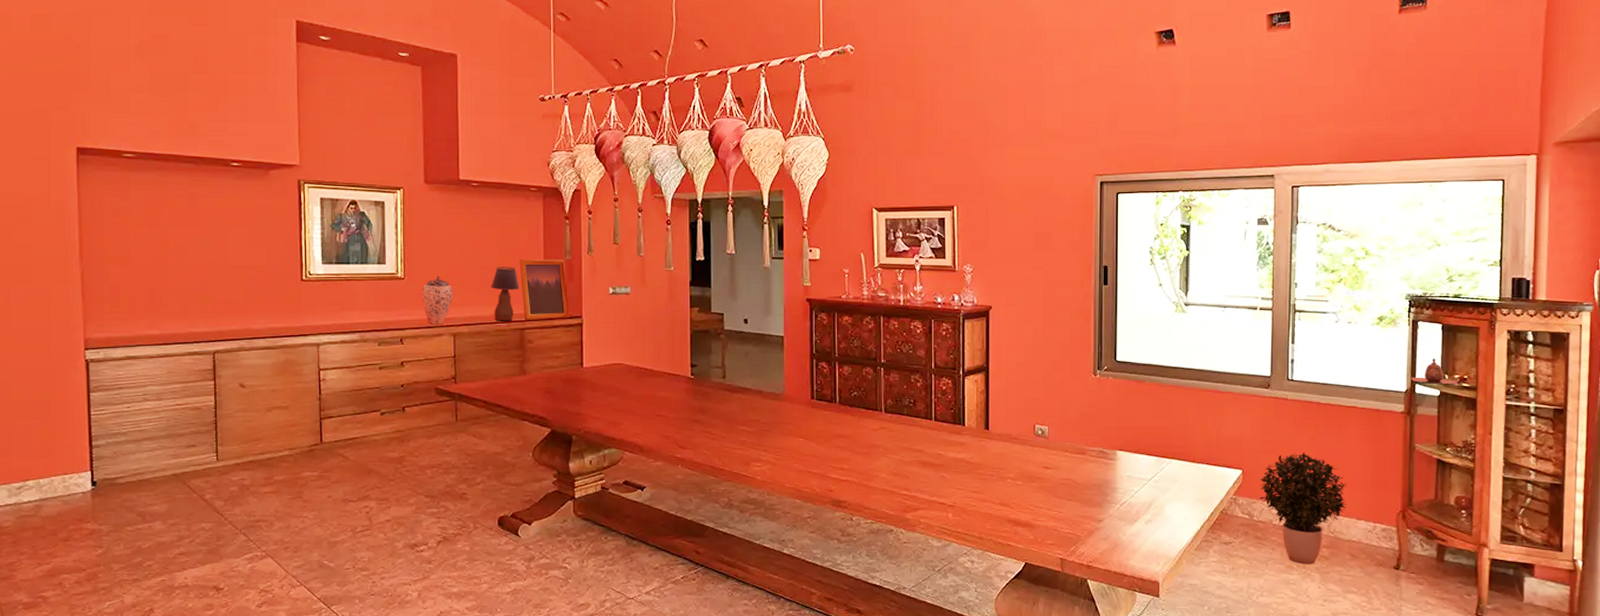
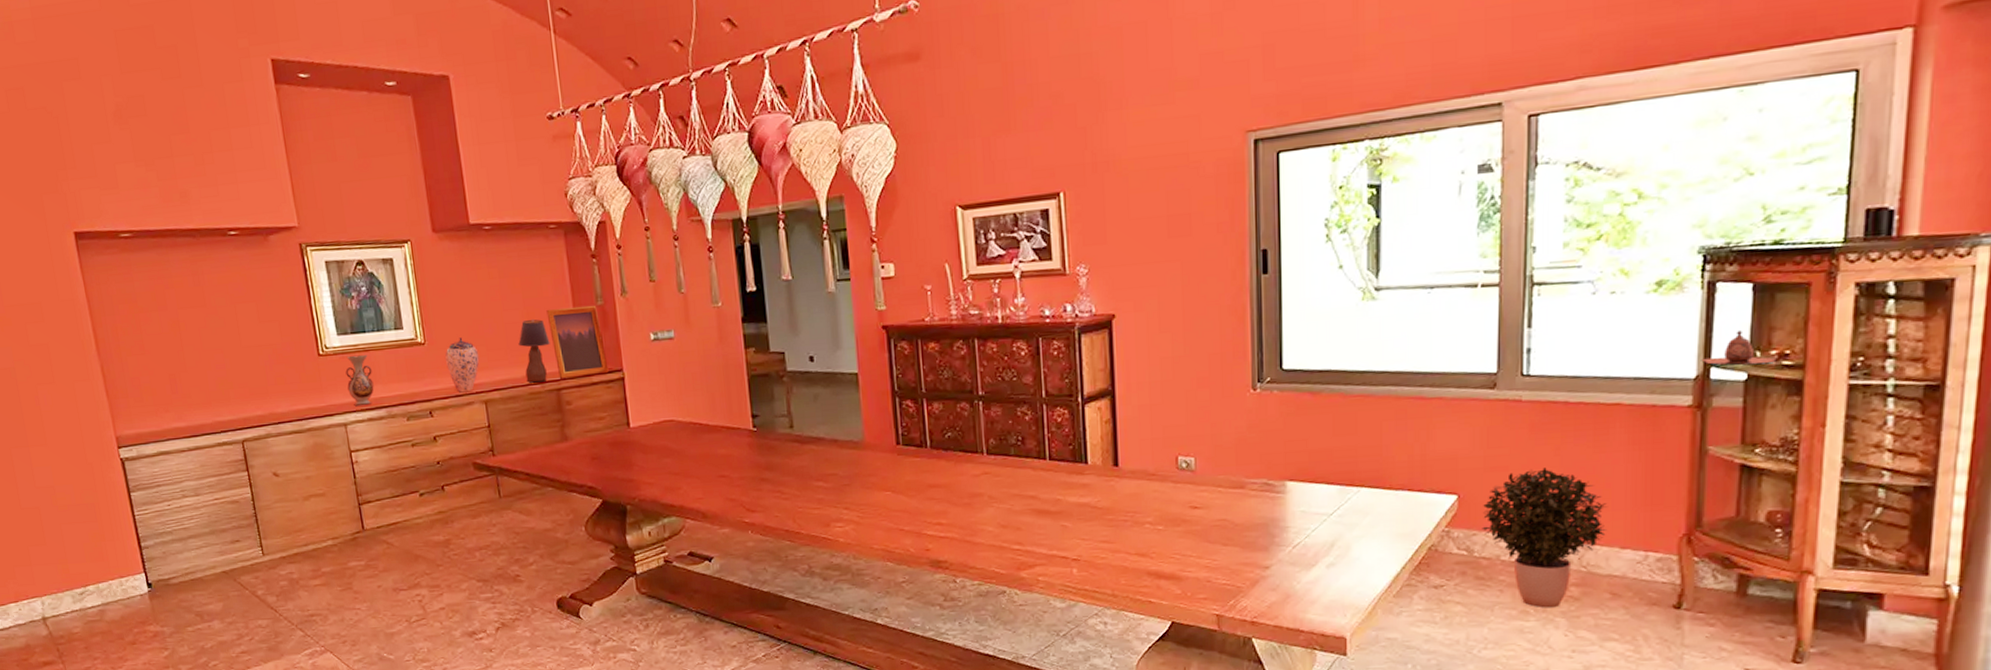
decorative vase: none [325,283,351,329] -> present [345,354,375,407]

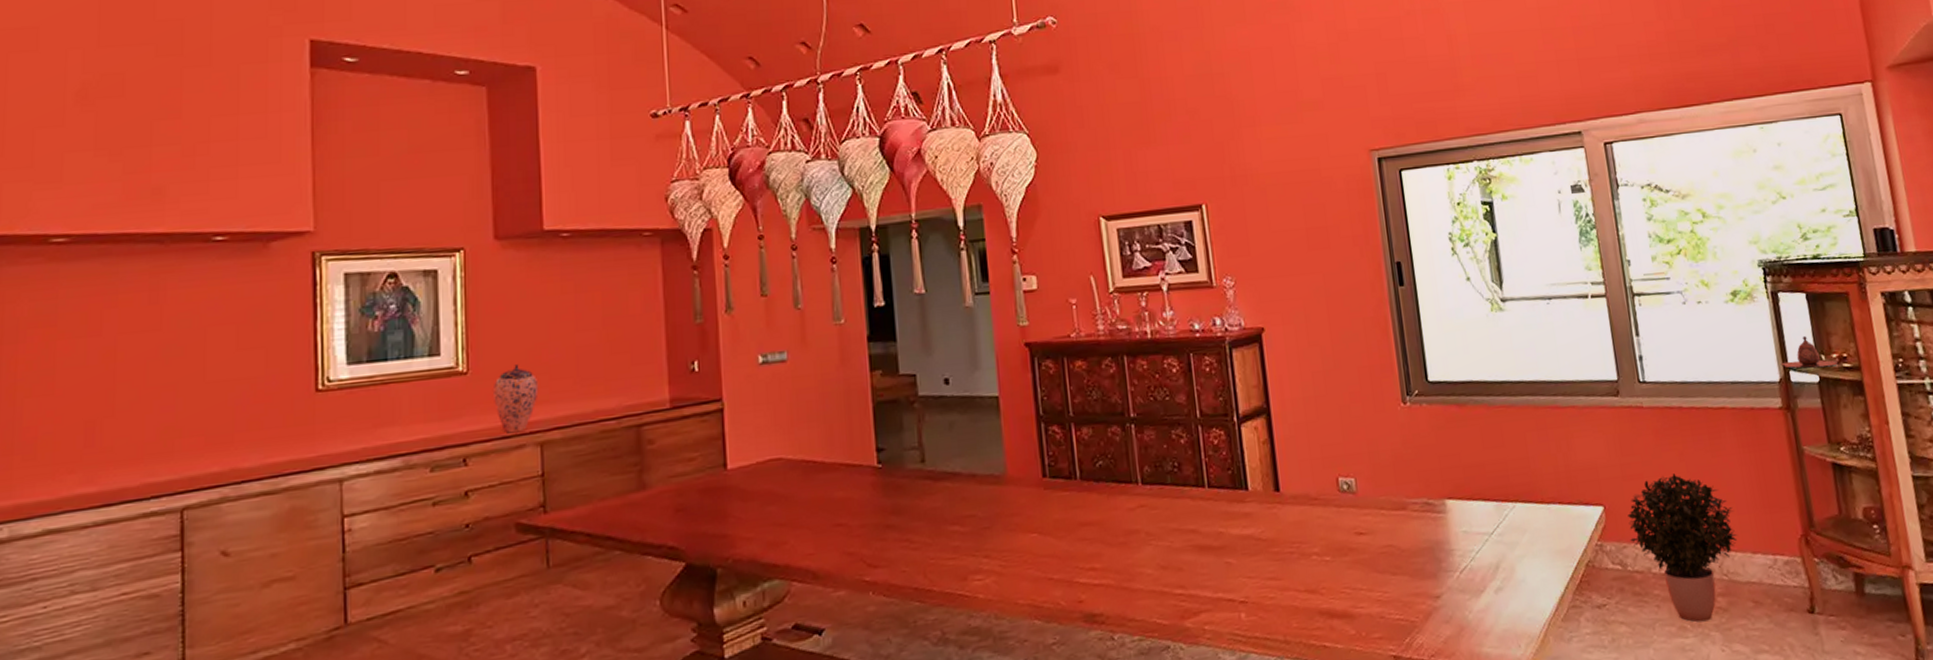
decorative vase: present [345,354,375,407] -> none [352,388,390,456]
table lamp: present [518,318,550,383] -> none [592,340,633,419]
picture frame: present [546,305,609,379] -> none [631,323,705,413]

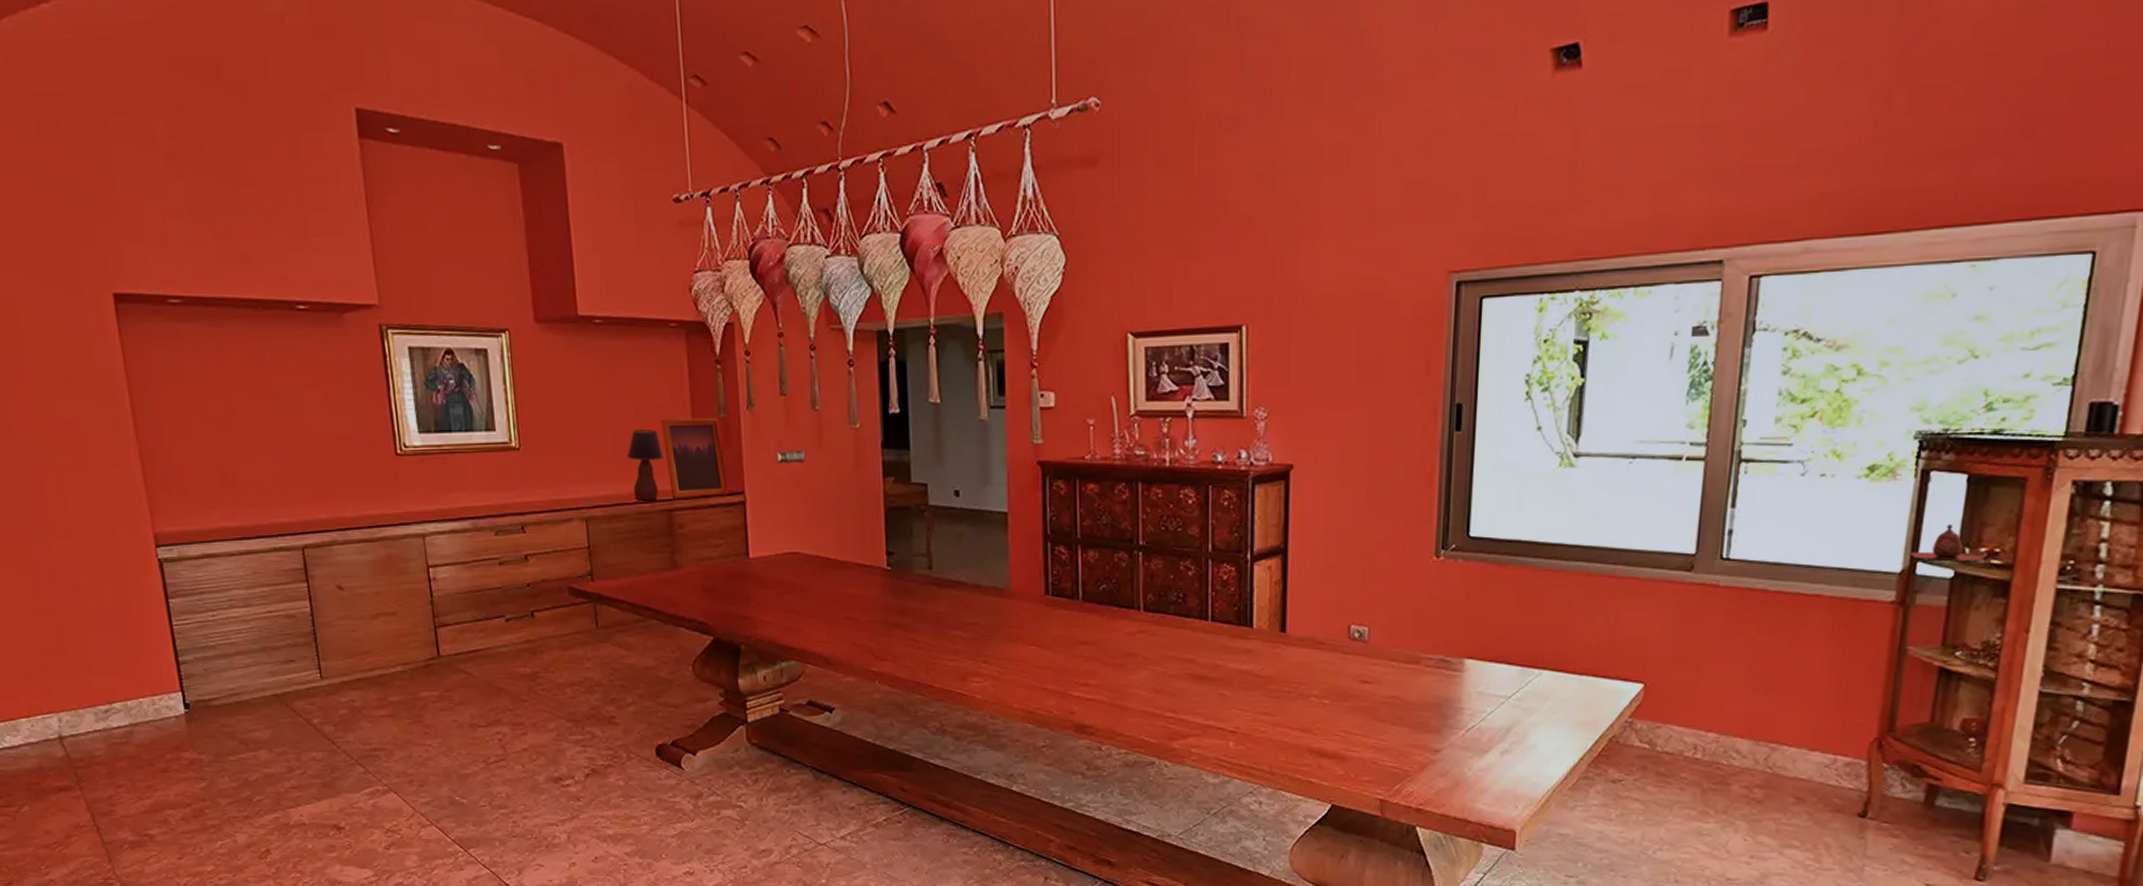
decorative urn: present [494,364,539,434] -> none [542,444,582,507]
table lamp: none [592,340,633,419] -> present [627,428,663,501]
picture frame: none [631,323,705,413] -> present [661,417,729,499]
potted plant: present [1628,473,1738,622] -> none [1666,659,1800,810]

